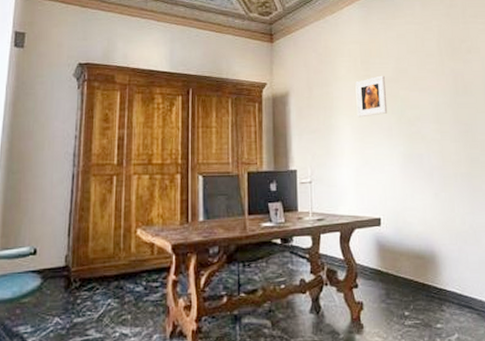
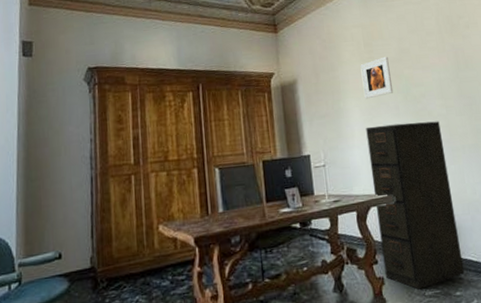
filing cabinet: none [356,145,447,318] -> present [366,121,465,290]

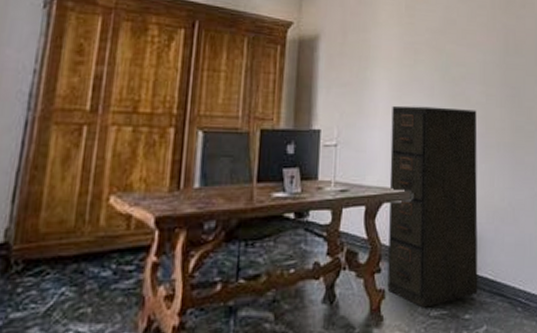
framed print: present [360,56,394,99] -> none [396,24,431,72]

